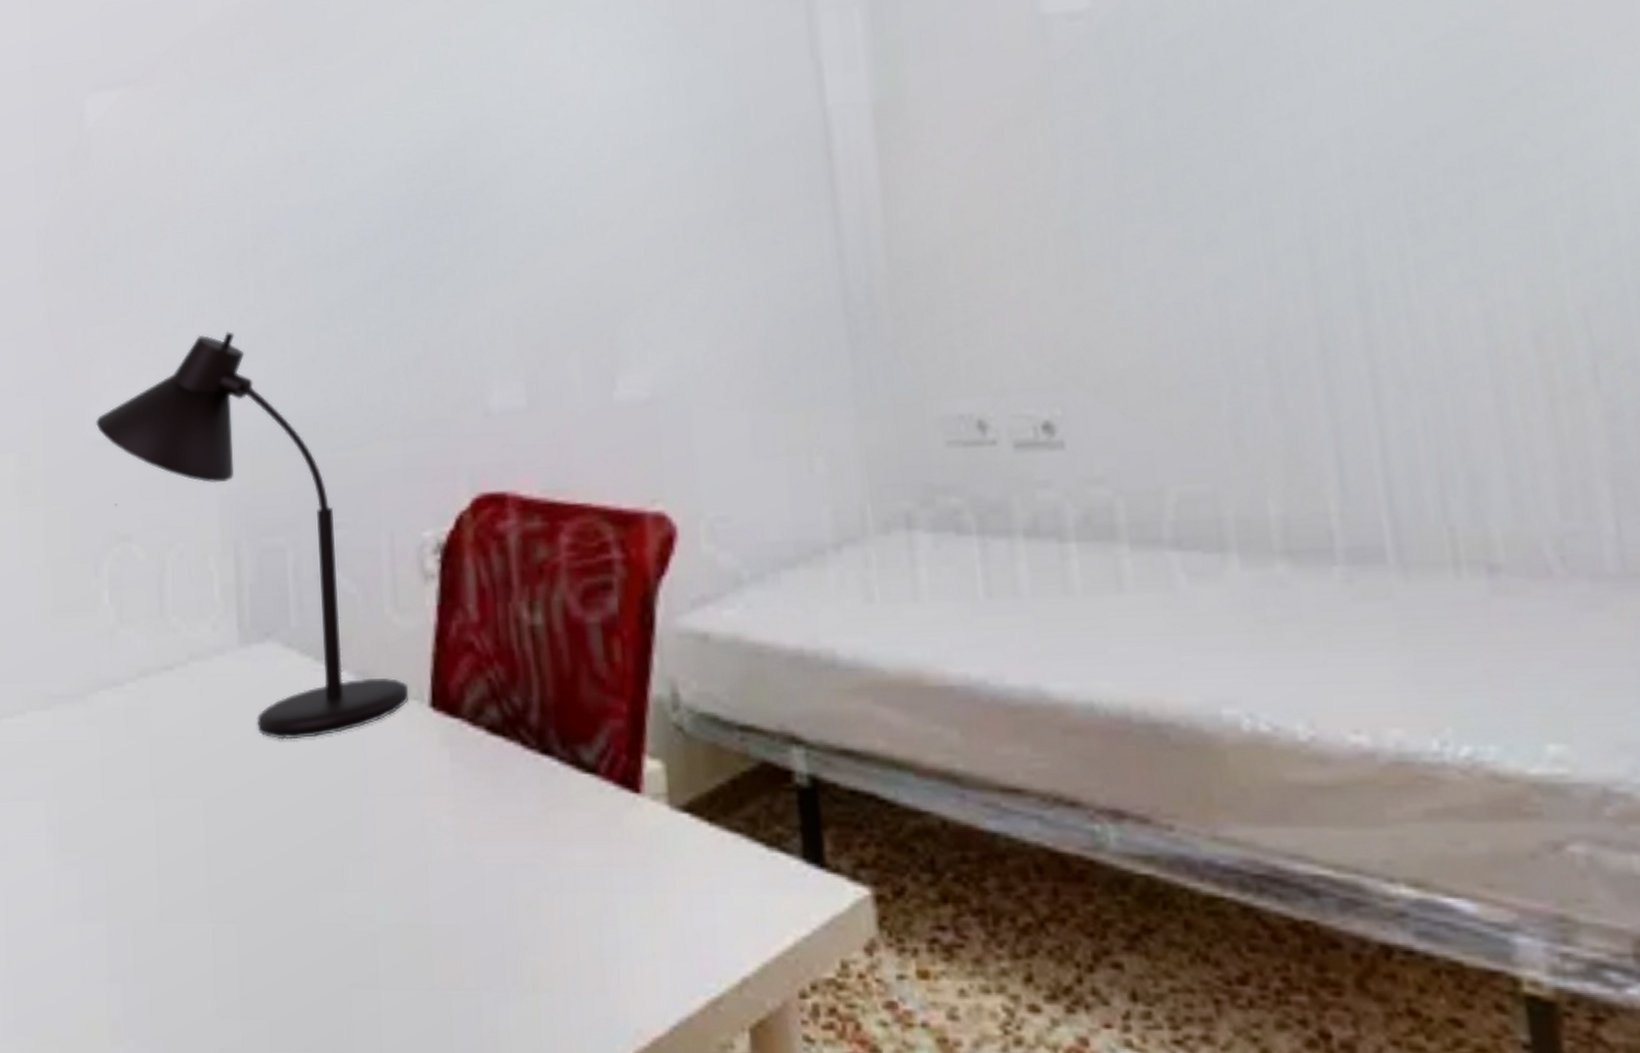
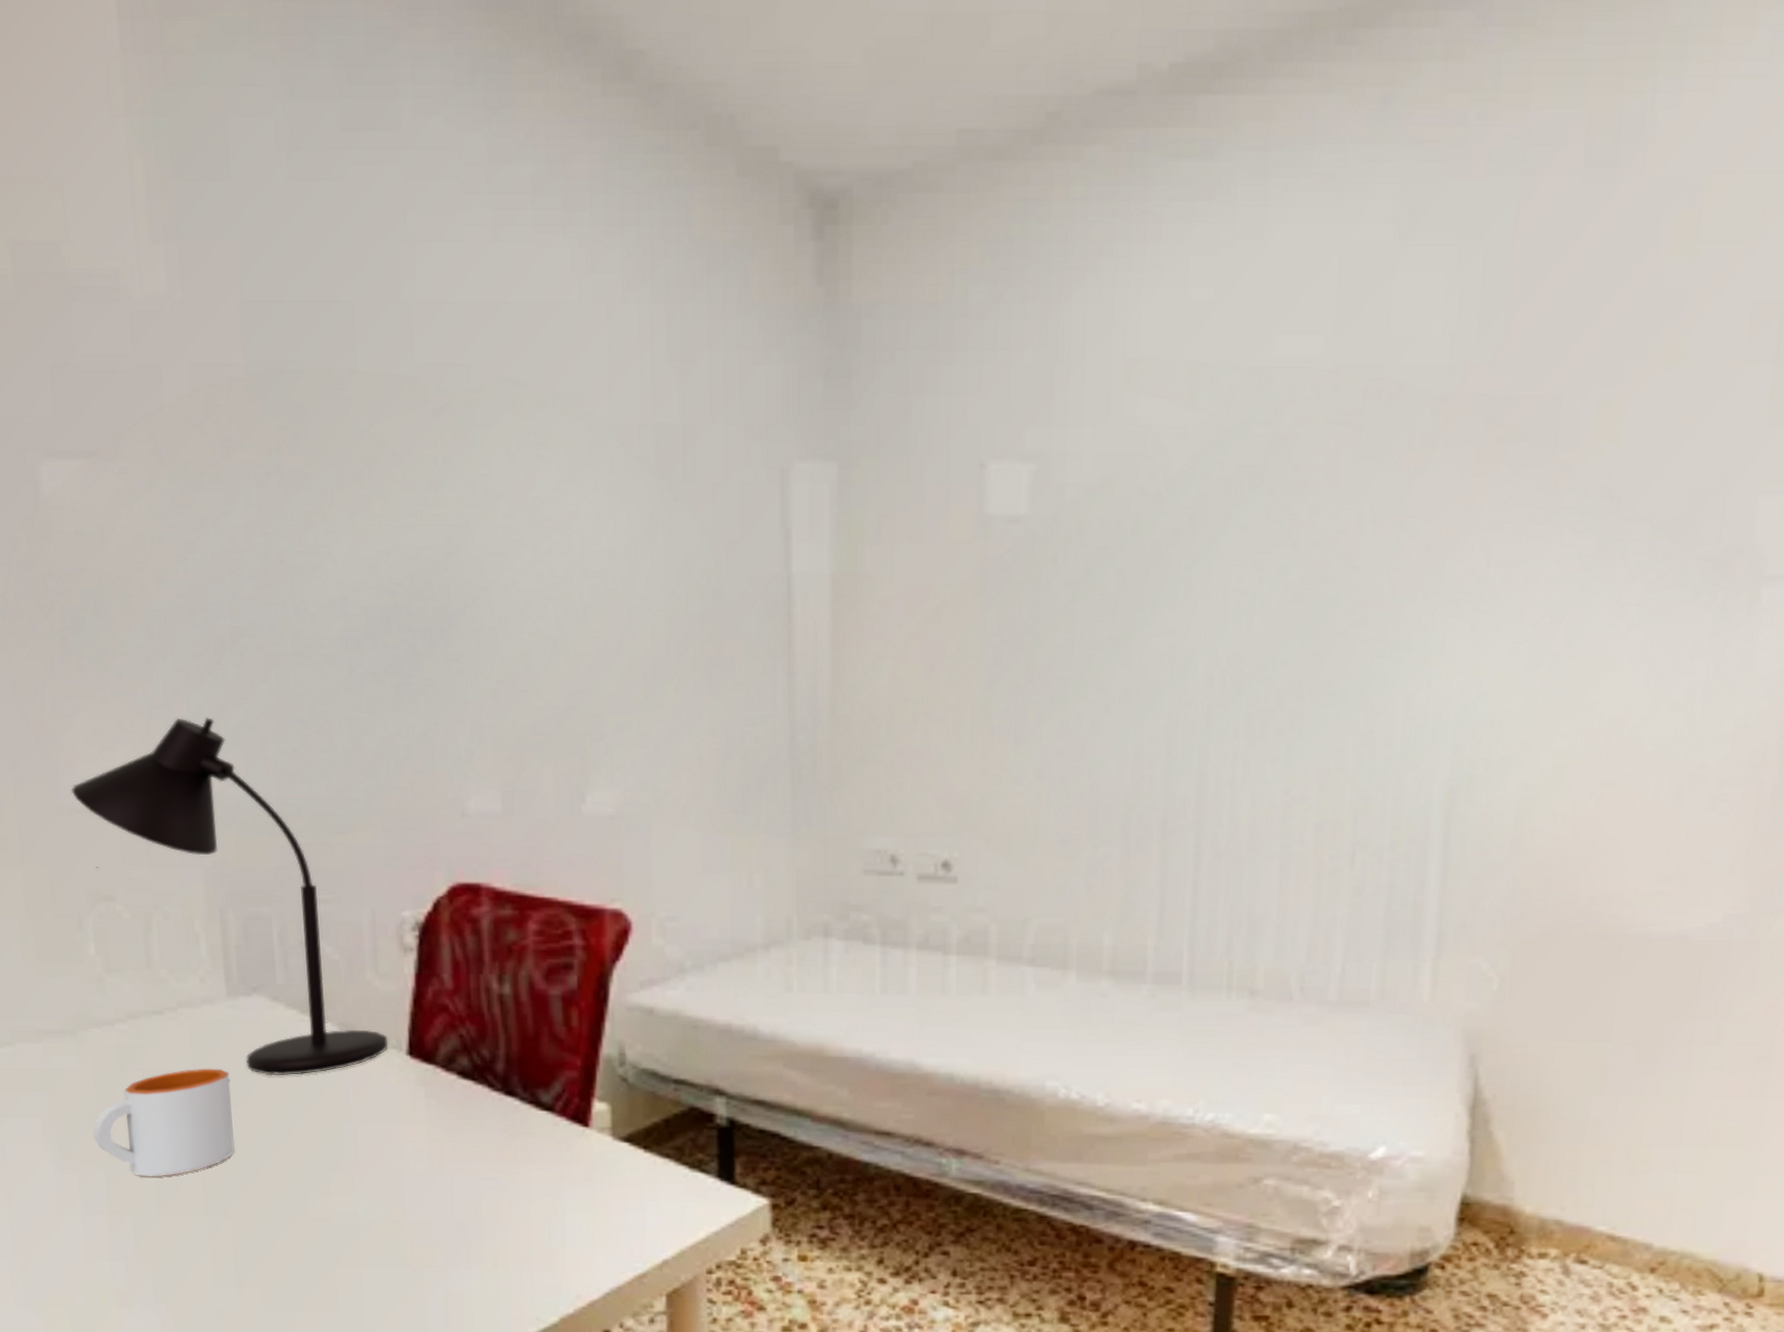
mug: none [96,733,243,873] -> present [92,1068,235,1177]

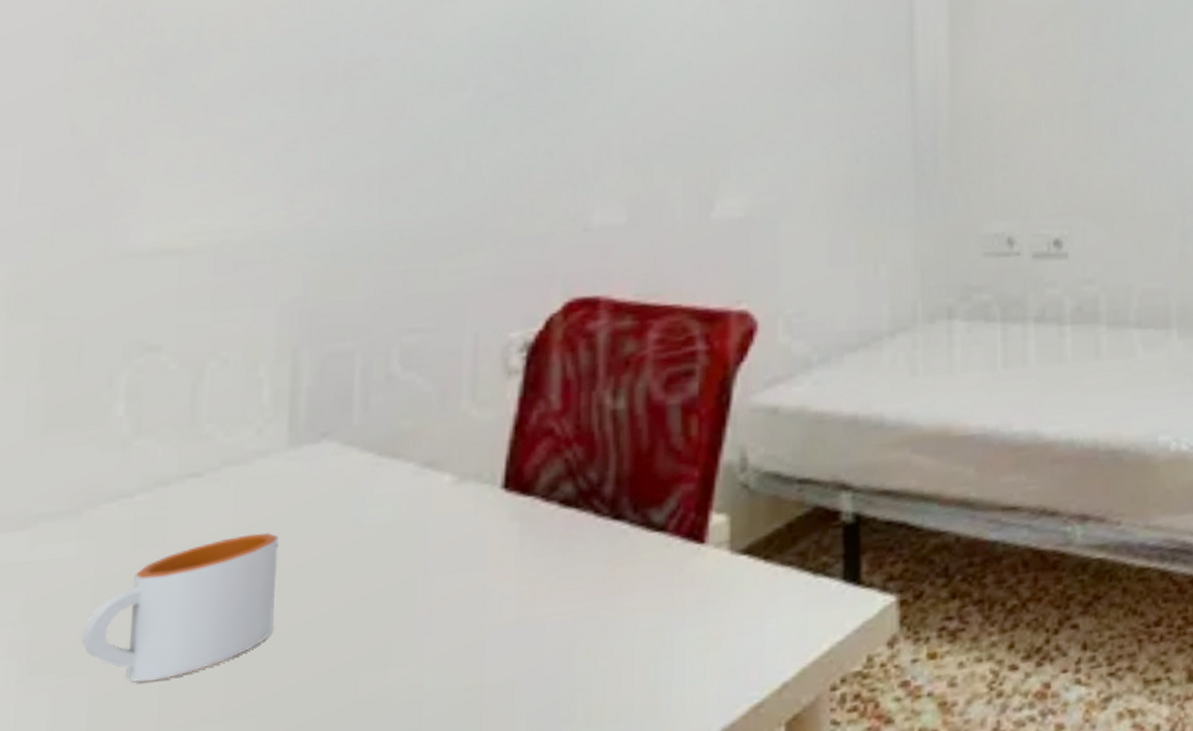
desk lamp: present [71,717,389,1076] -> none [125,149,481,534]

